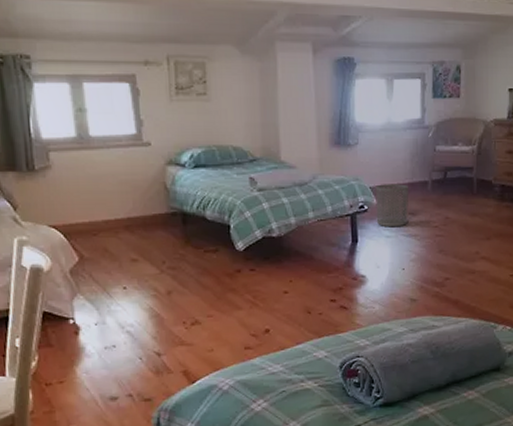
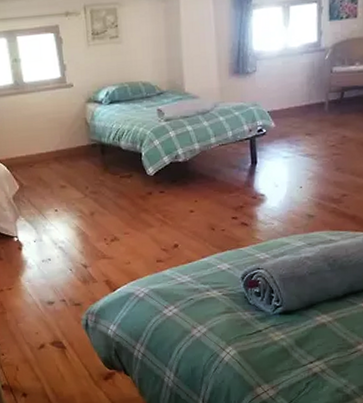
waste bin: present [375,184,409,227] -> none [273,106,306,148]

